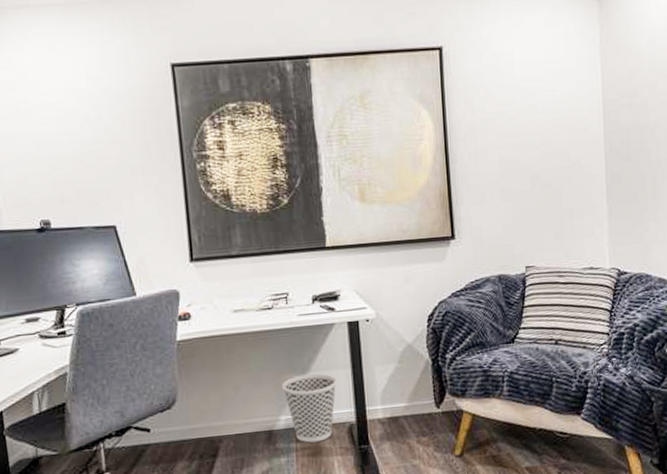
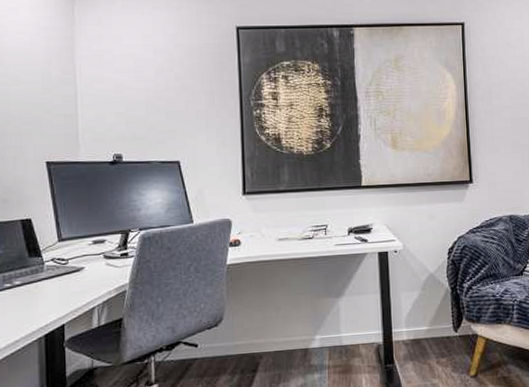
wastebasket: present [281,373,337,443] -> none [318,297,367,361]

